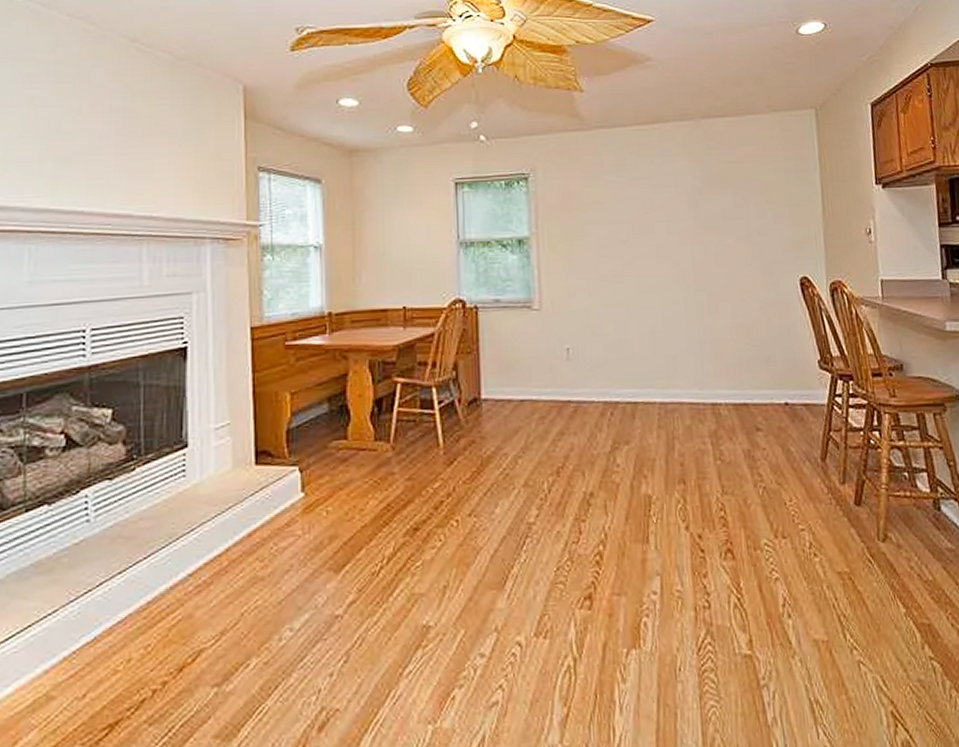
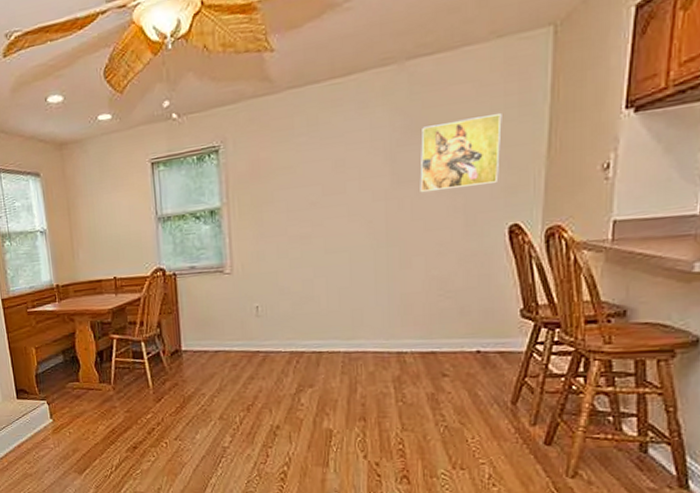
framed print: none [719,176,787,239] -> present [420,114,502,192]

